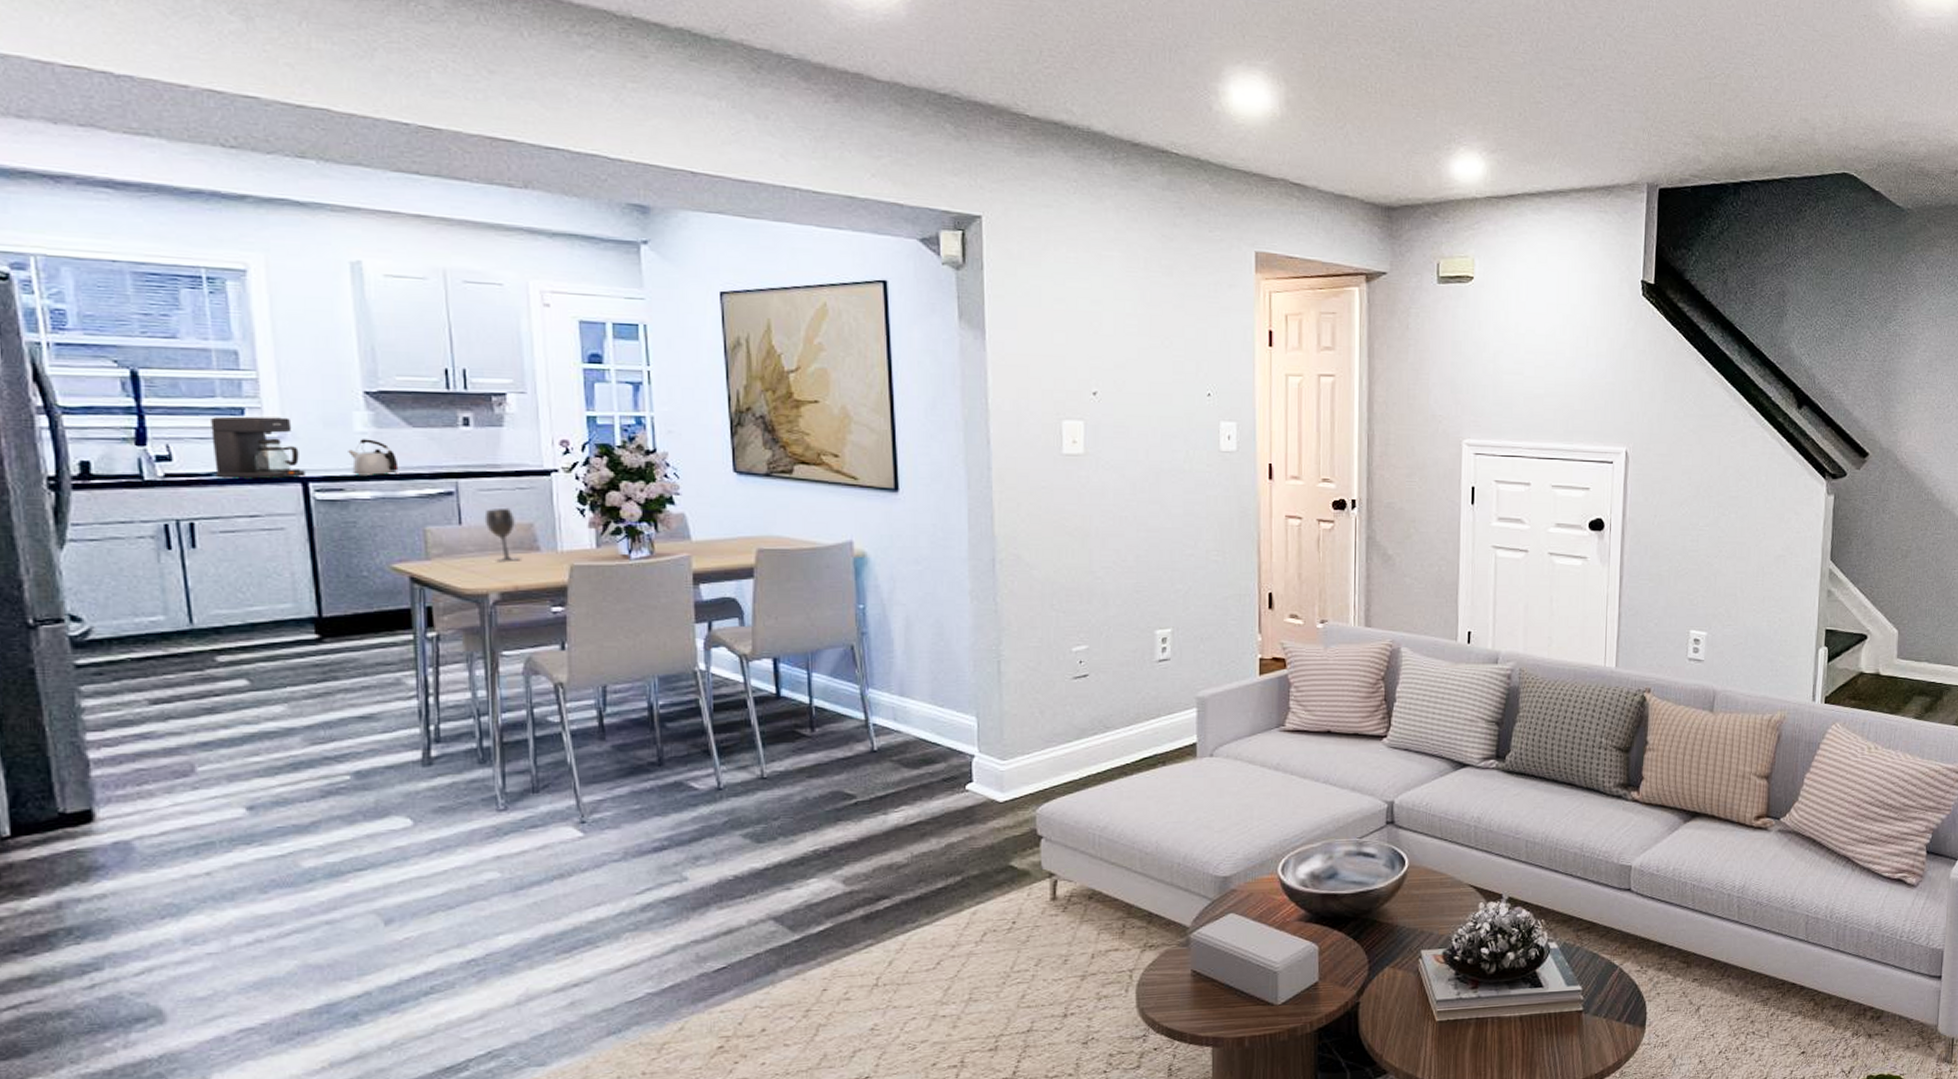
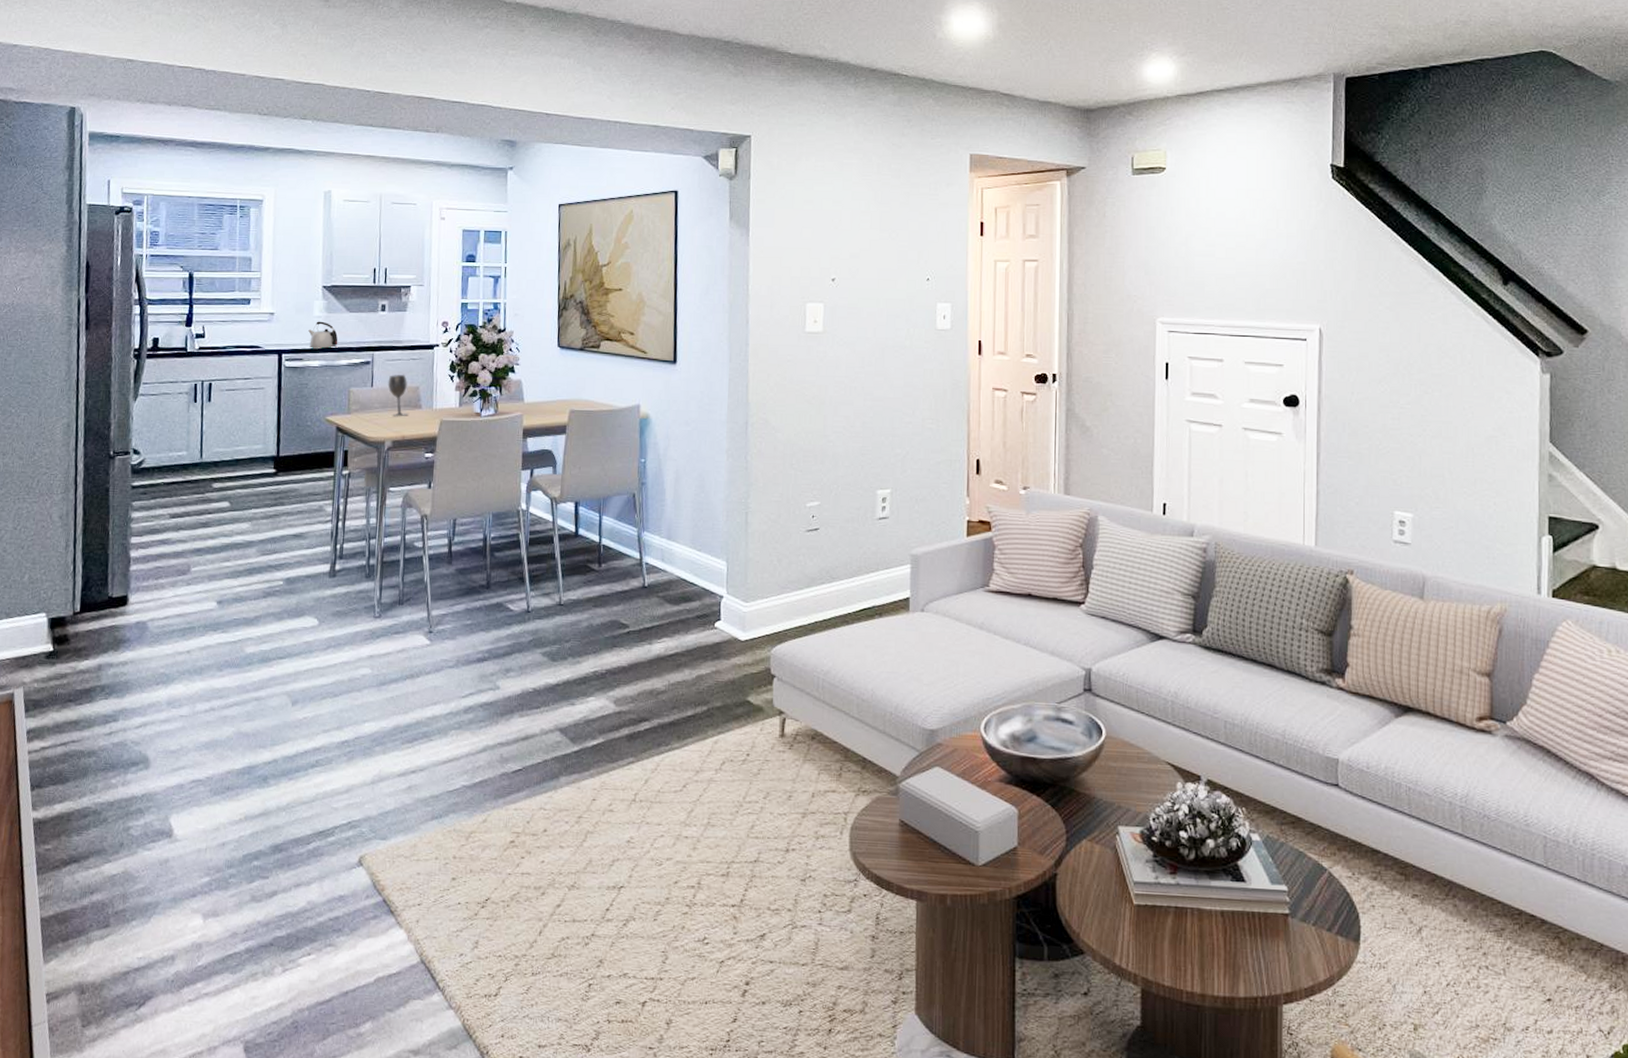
coffee maker: present [211,416,305,479] -> none [228,305,281,351]

